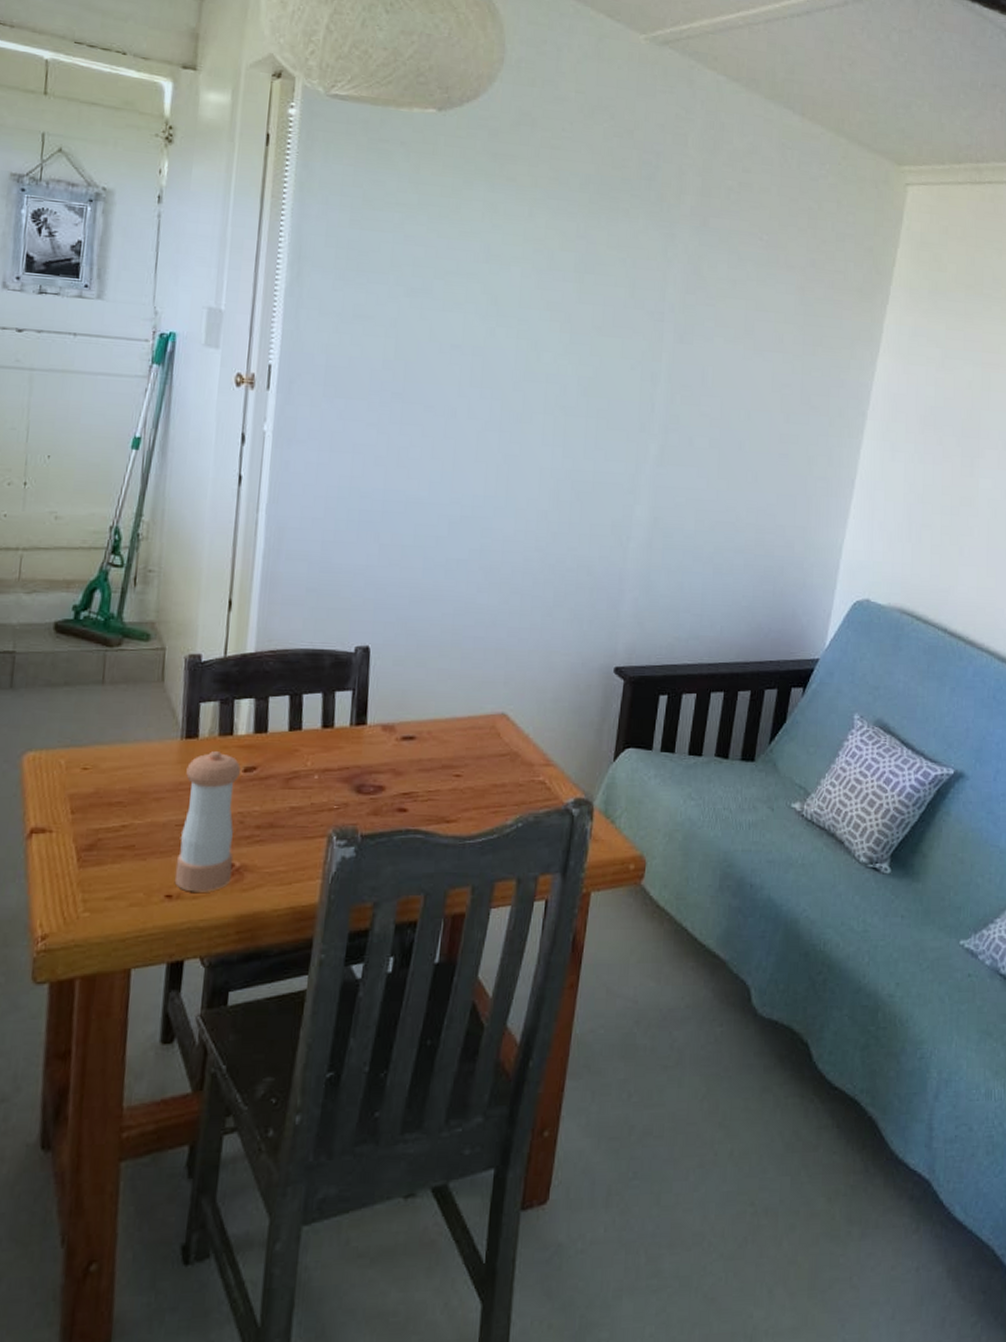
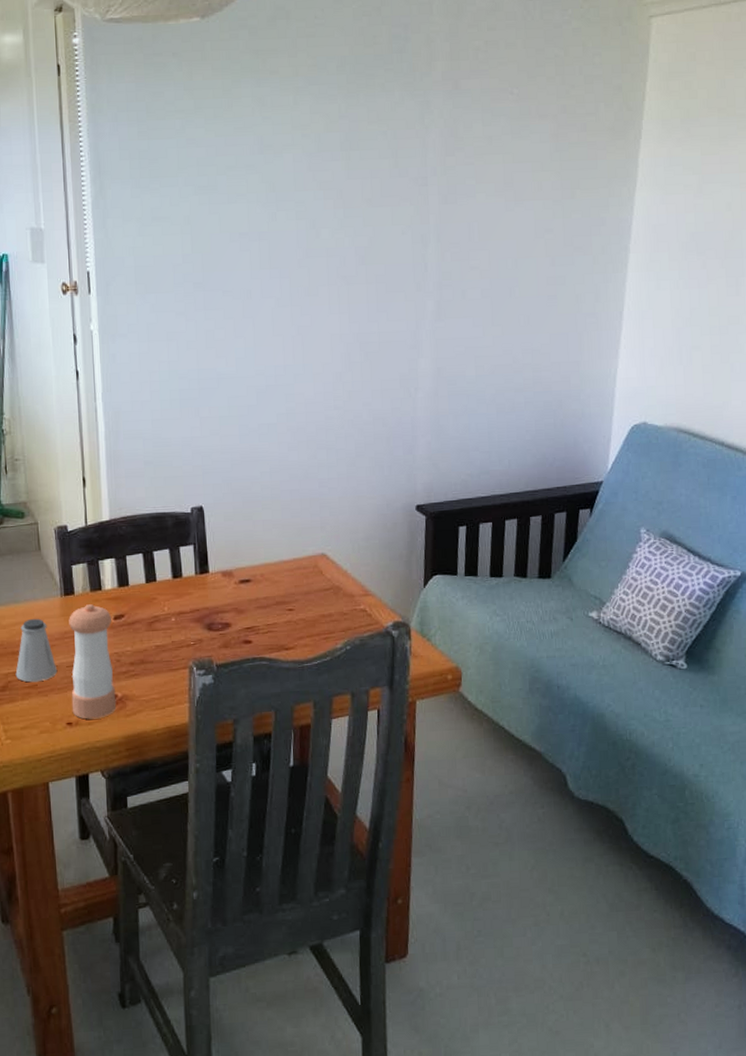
saltshaker: none [108,763,164,842] -> present [15,618,58,683]

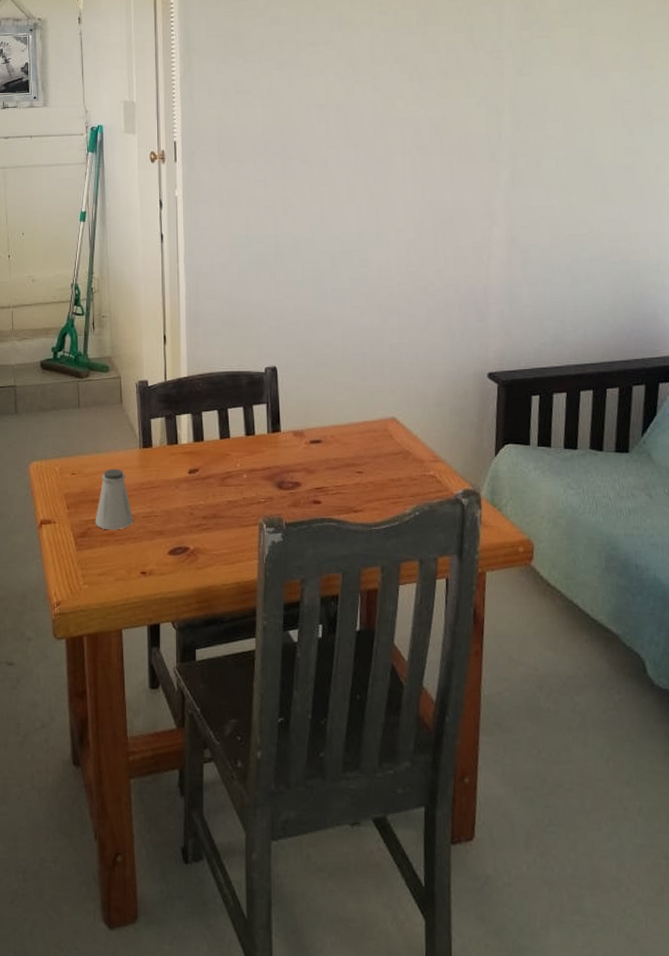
pepper shaker: present [69,604,116,719] -> none [146,457,188,570]

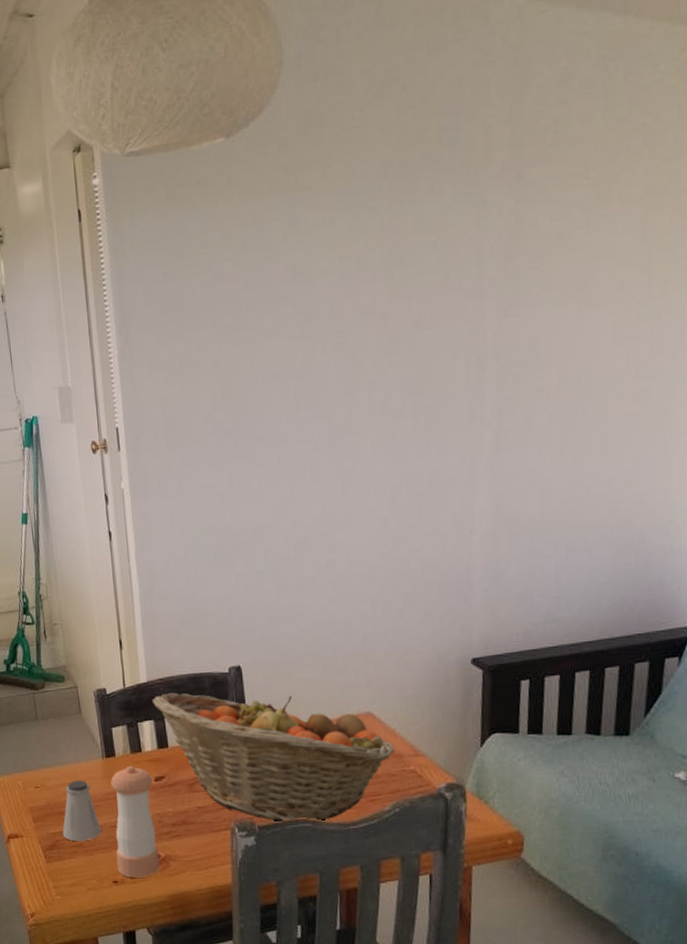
pepper shaker: none [146,457,188,570] -> present [111,766,160,878]
fruit basket: none [190,388,417,520] -> present [151,692,396,822]

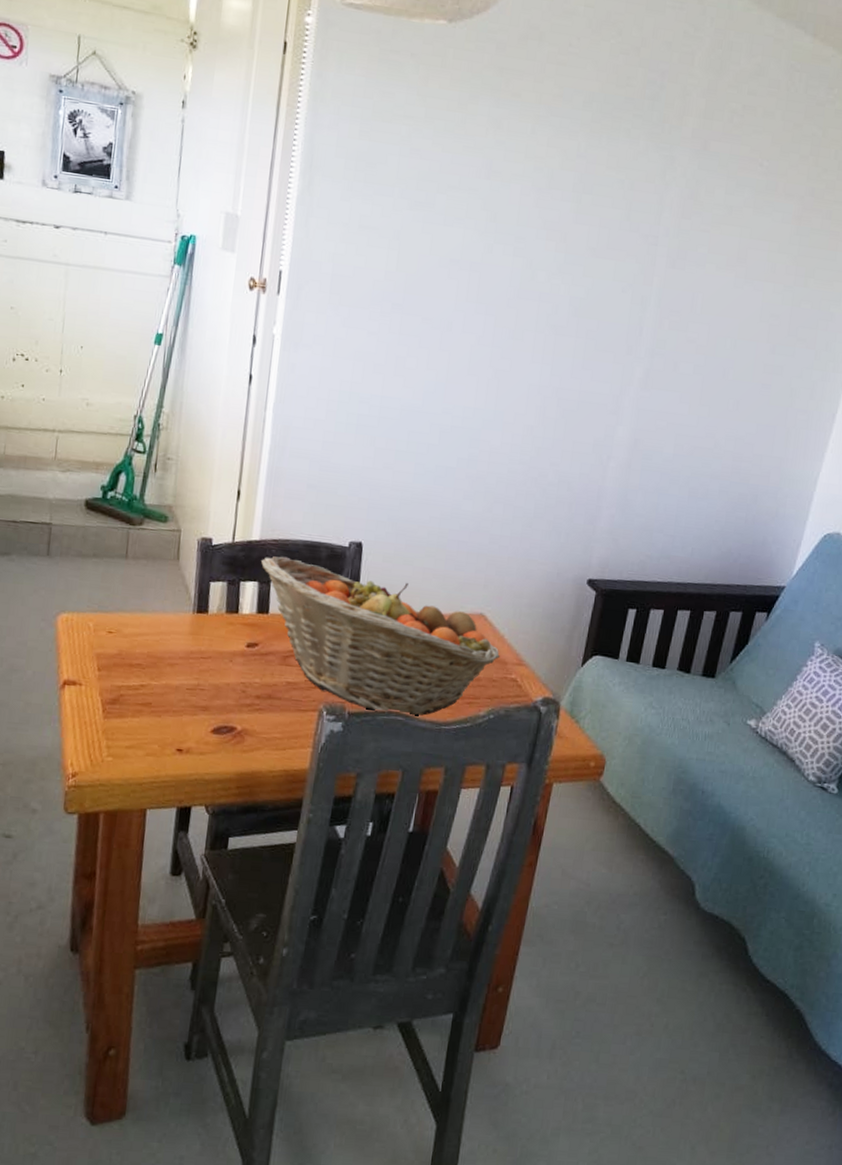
saltshaker: present [62,780,102,842] -> none [129,631,176,701]
pepper shaker: present [111,766,160,878] -> none [184,626,245,750]

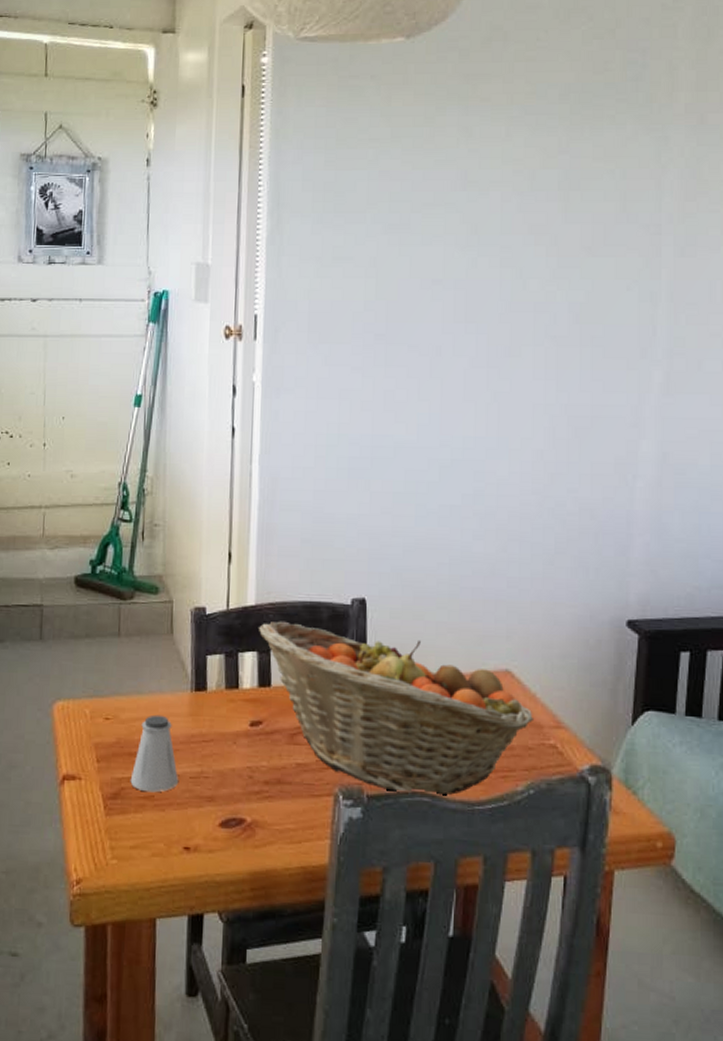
saltshaker: none [129,631,176,701] -> present [130,714,179,793]

